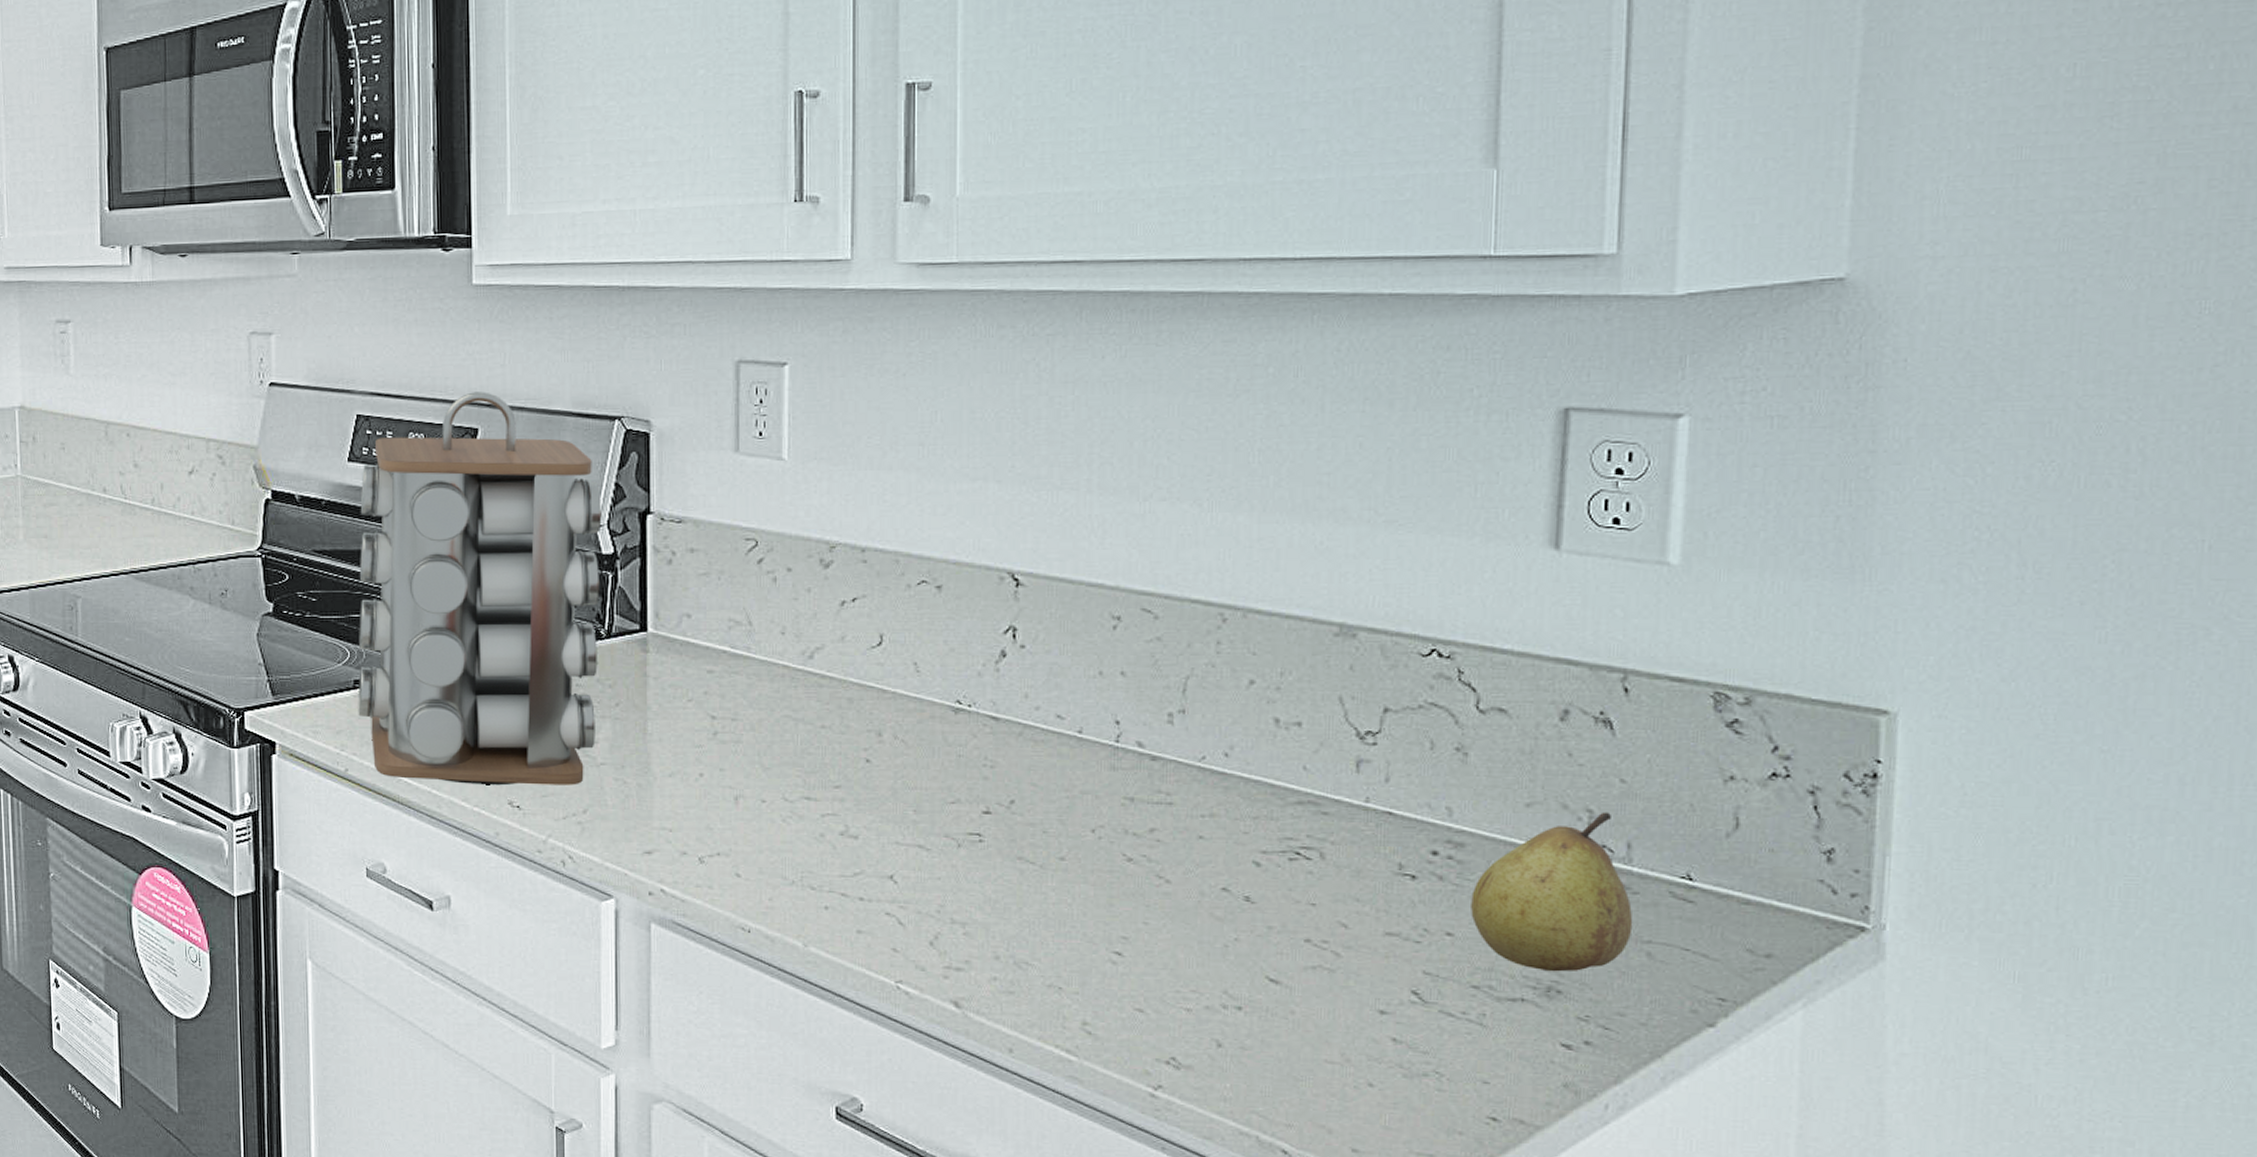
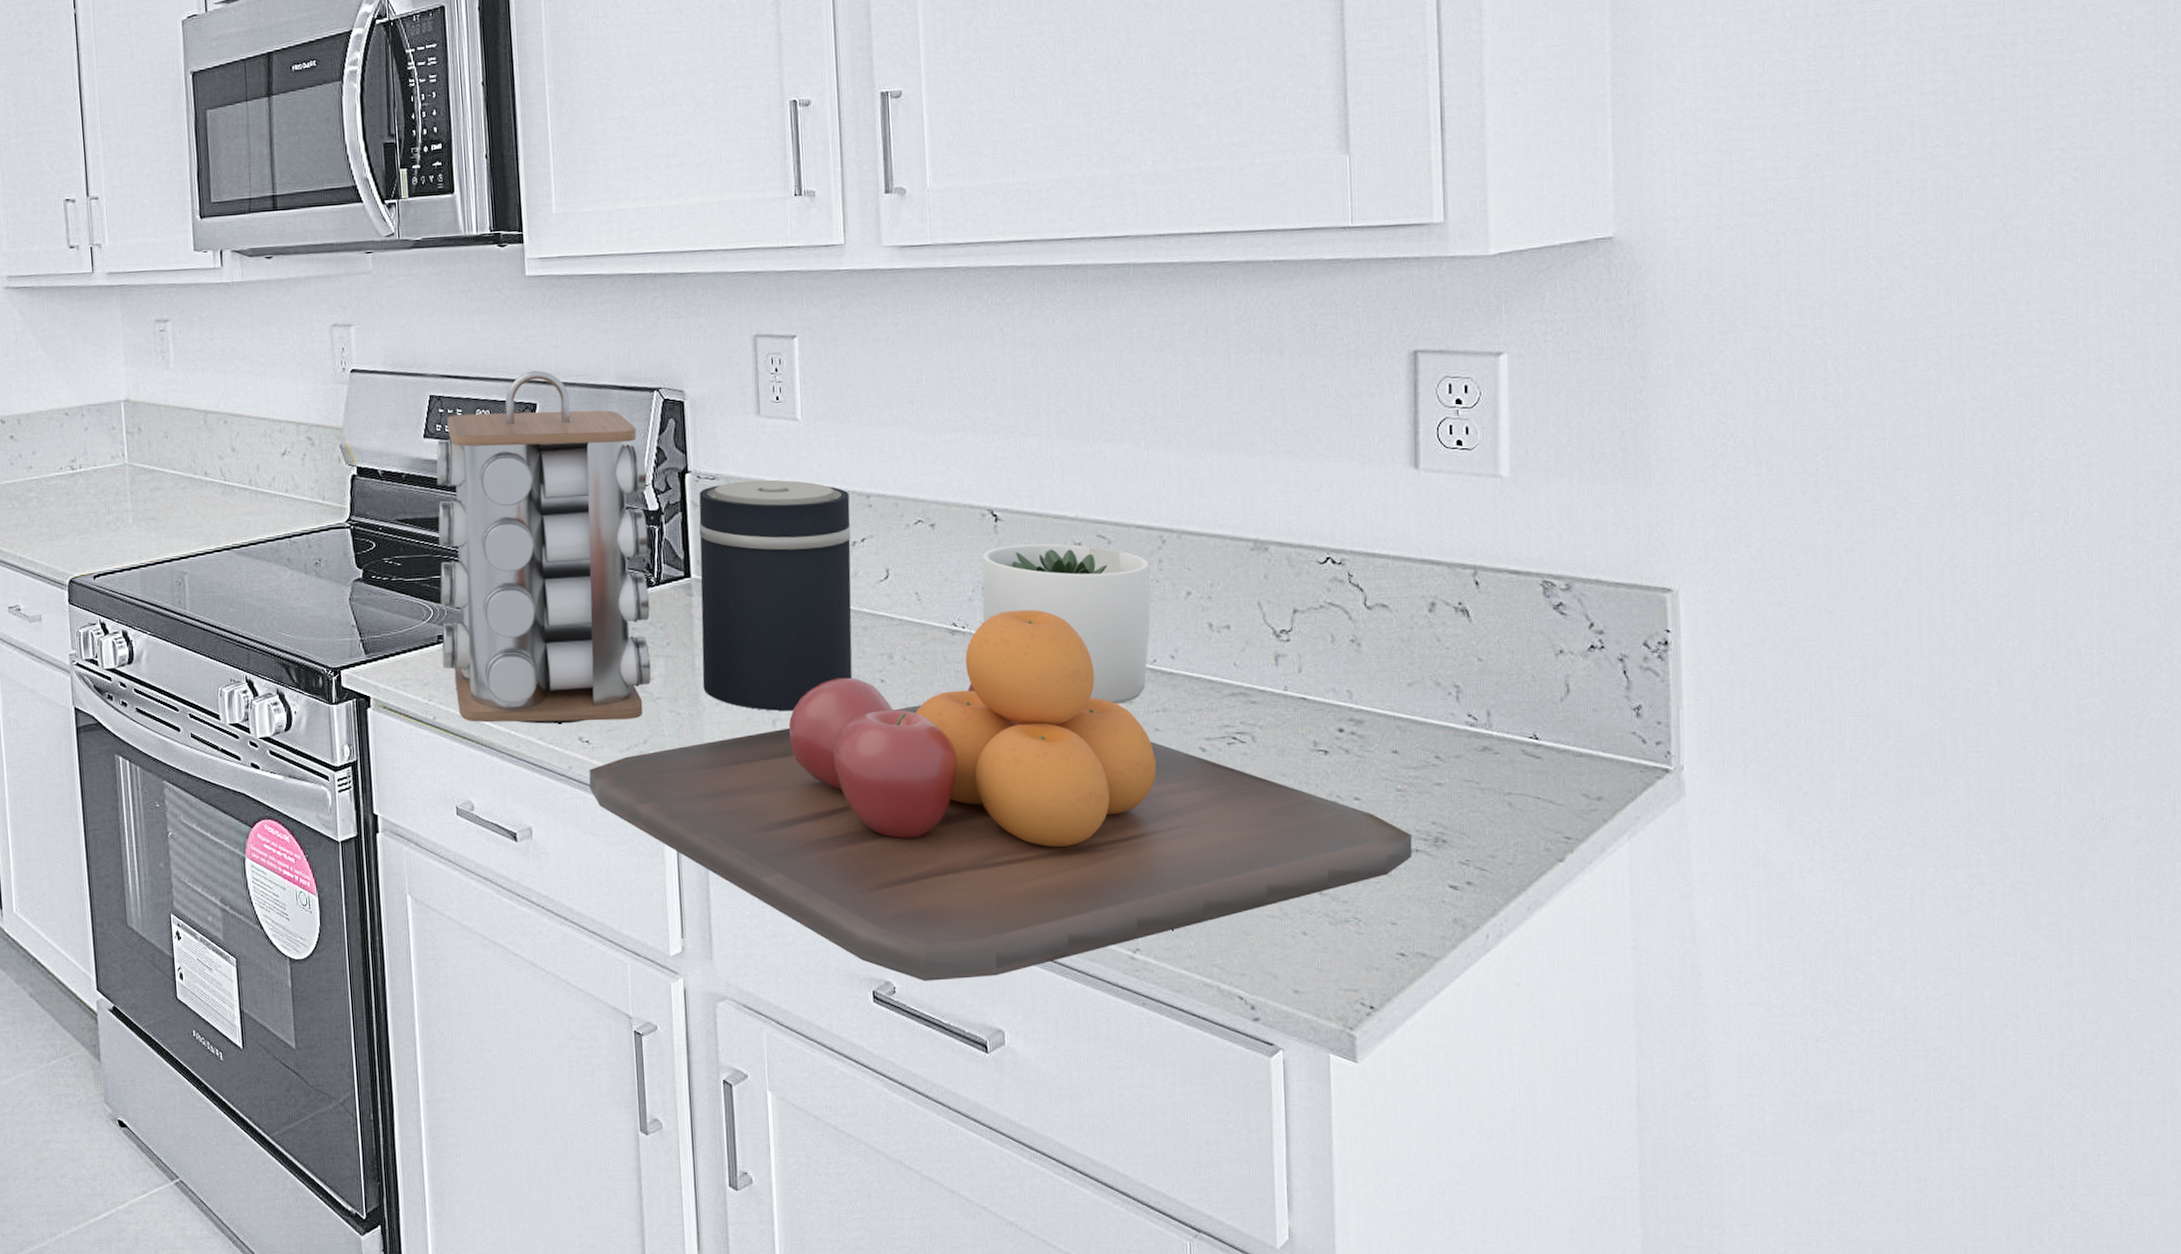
chopping board: none [518,690,1517,1103] -> present [589,610,1412,981]
cylinder: none [655,526,840,788] -> present [699,480,853,712]
planter: none [995,615,1205,804] -> present [982,543,1151,704]
fruit: present [1471,812,1633,972] -> none [1372,686,1497,825]

